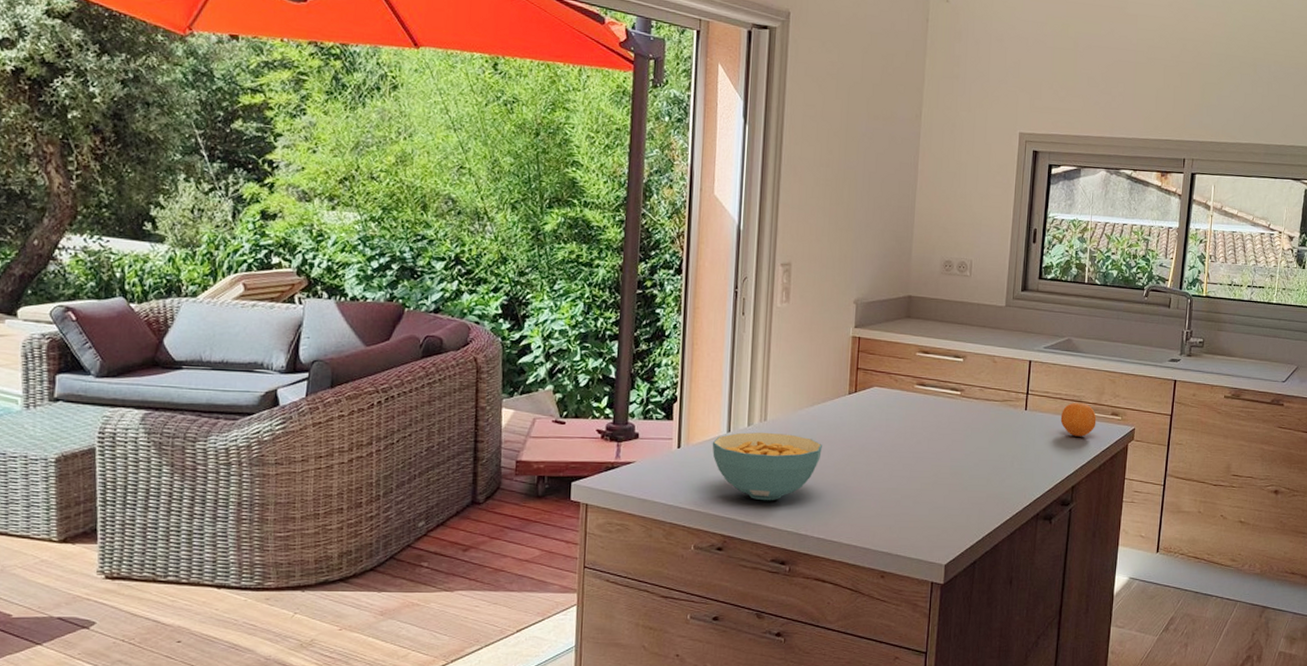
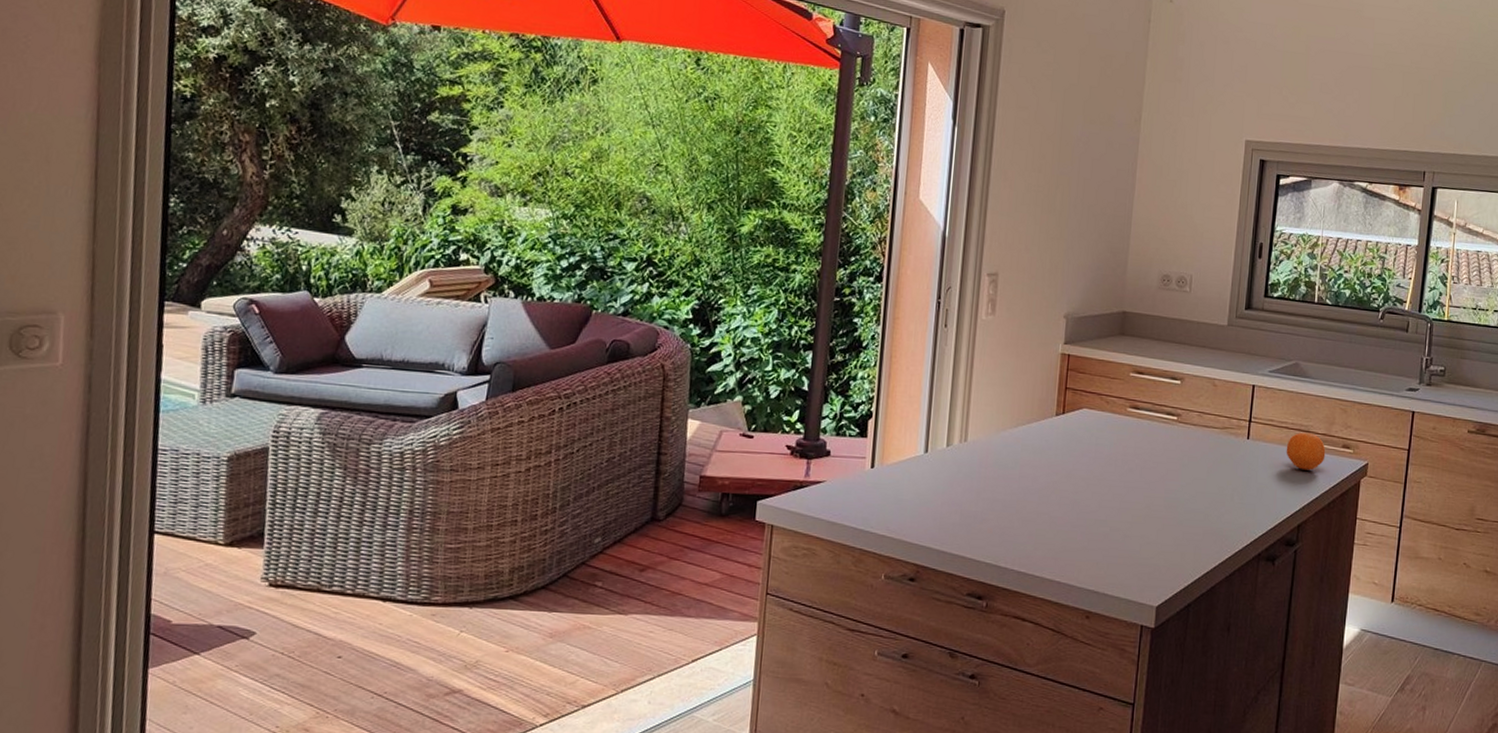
cereal bowl: present [712,432,822,501] -> none [907,453,1026,529]

